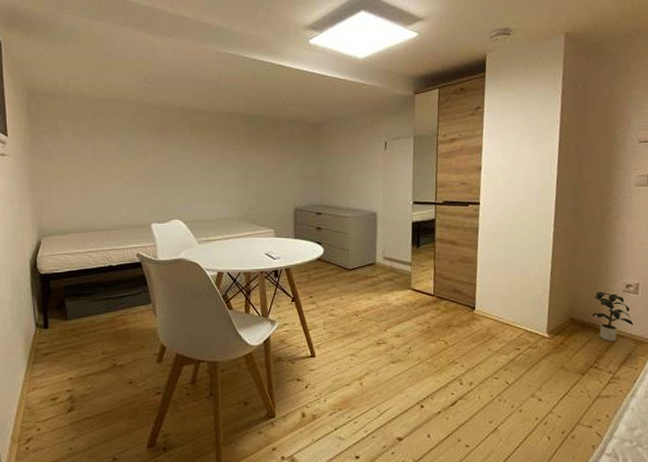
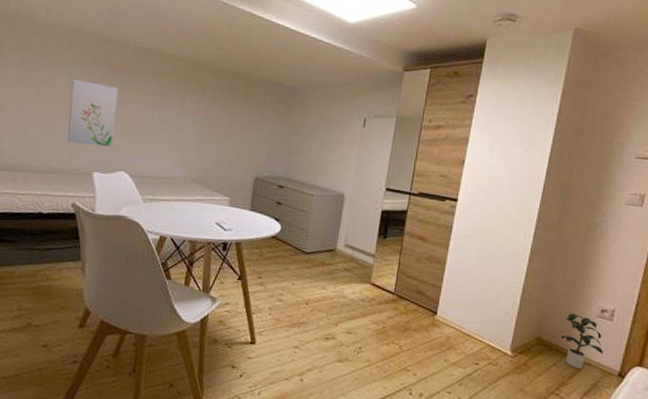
wall art: none [122,144,165,200] -> present [67,79,119,147]

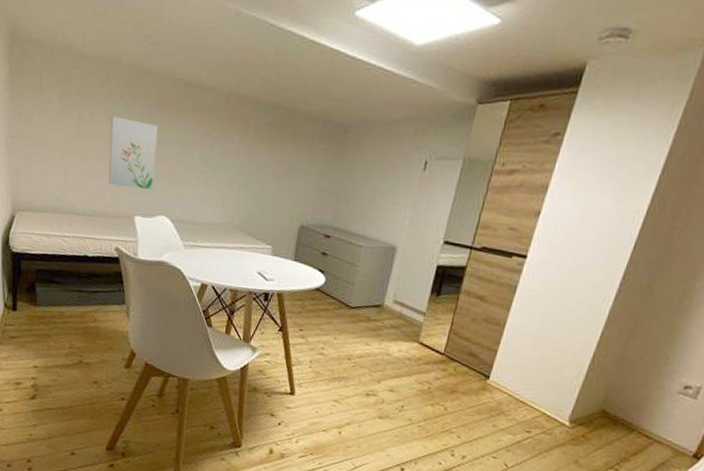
potted plant: present [560,313,604,370] -> none [630,387,681,447]

